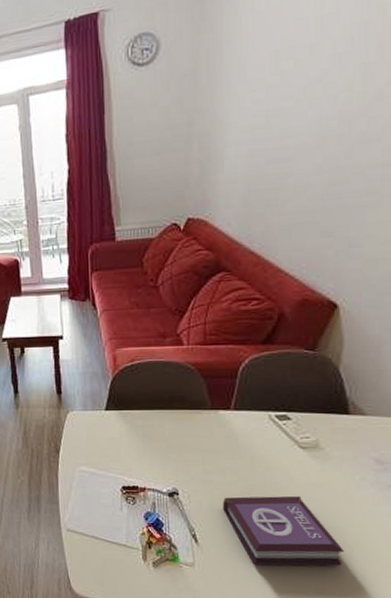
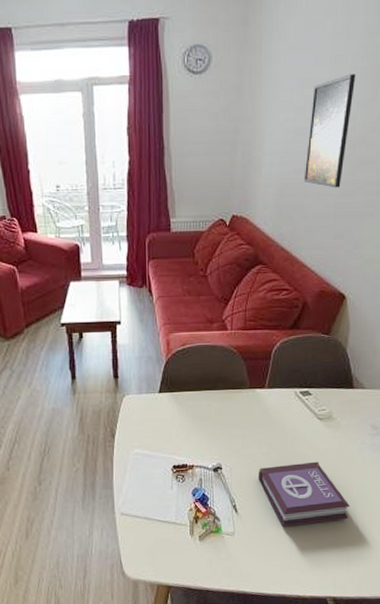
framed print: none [279,33,353,177] -> present [304,74,356,188]

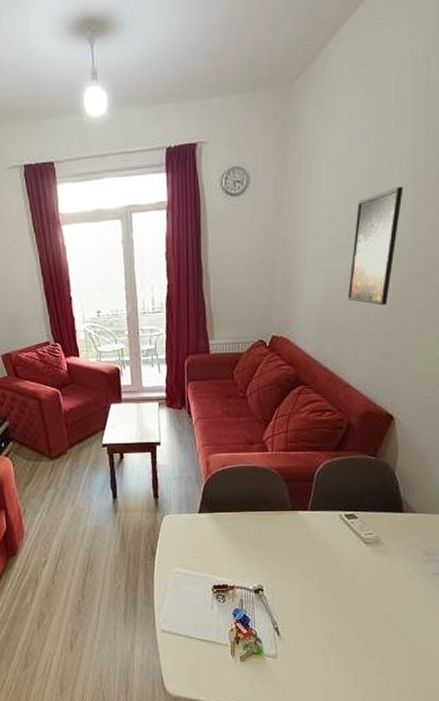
book: present [259,461,351,527] -> none [302,586,401,652]

